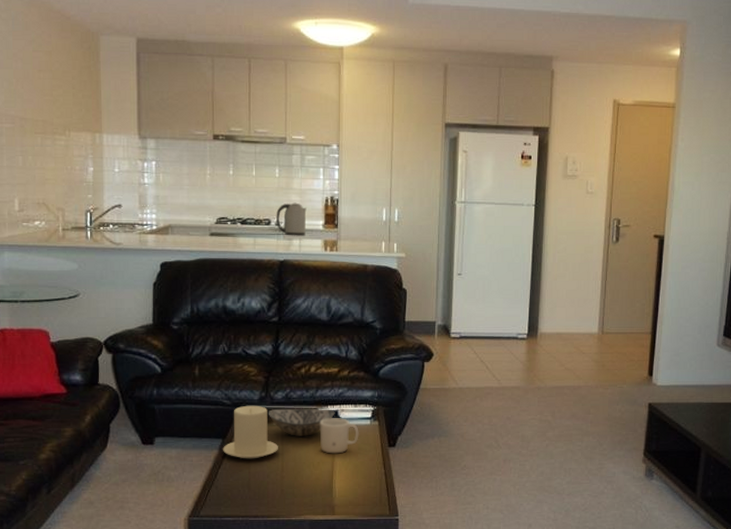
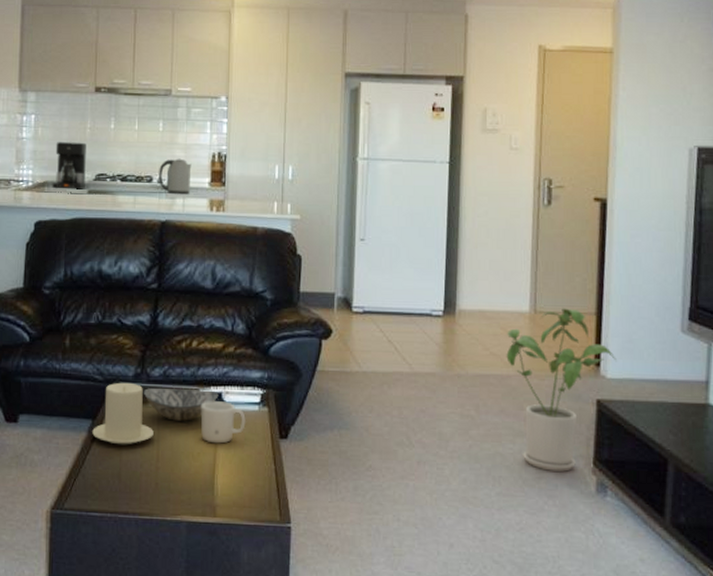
coffee maker: none [175,187,208,232] -> present [52,142,86,189]
house plant: none [578,329,666,462] -> present [506,308,617,472]

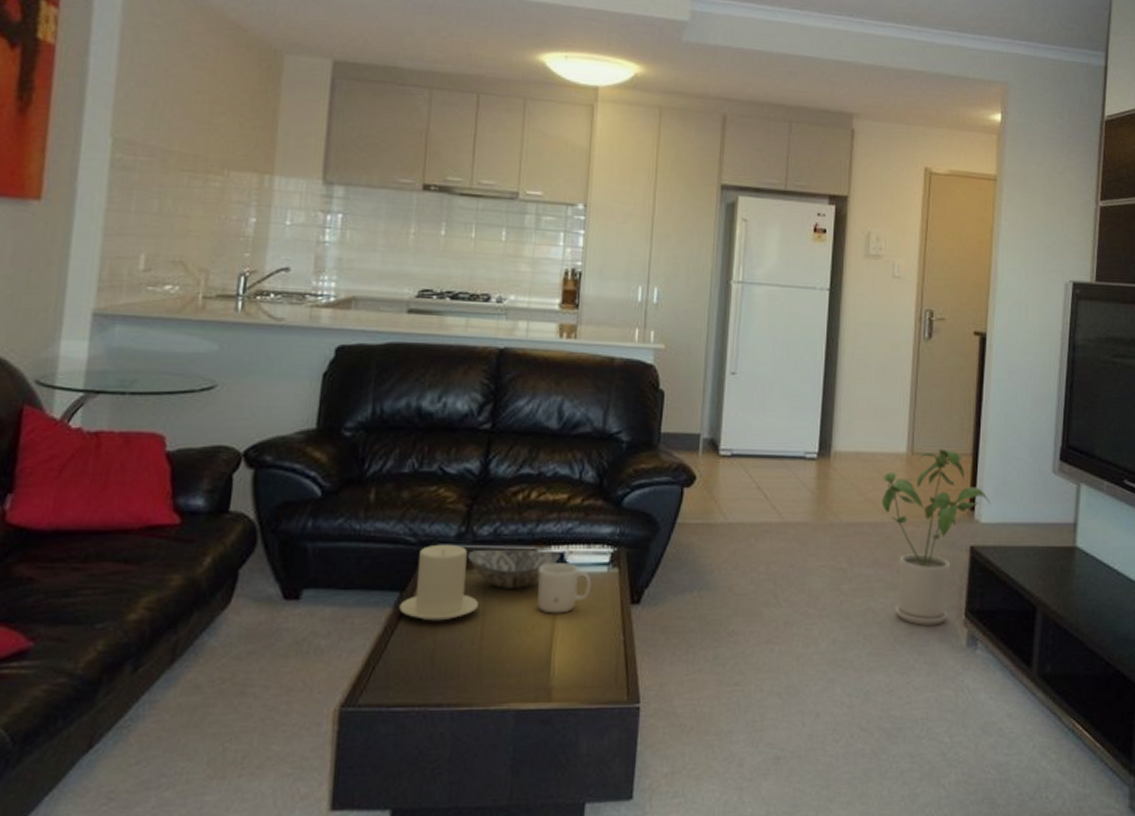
coffee maker: present [52,142,86,189] -> none [361,249,408,308]
kettle: present [159,158,192,195] -> none [498,274,539,318]

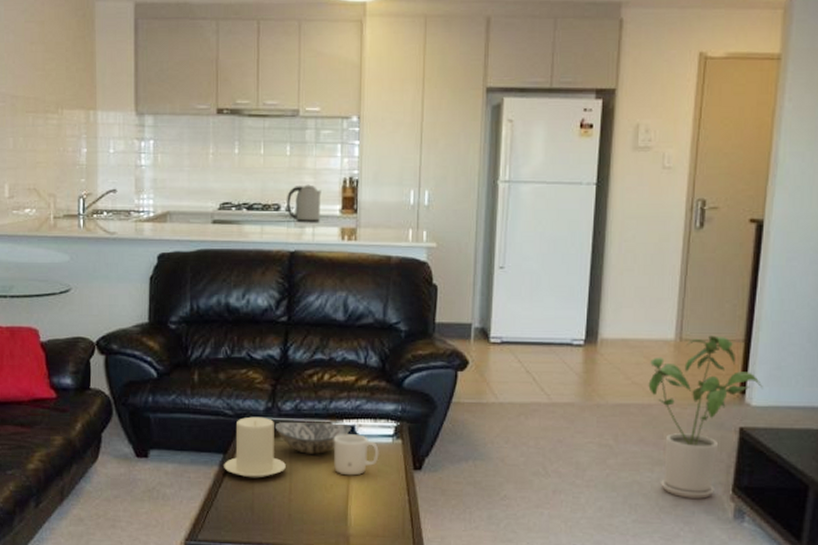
kettle: none [498,274,539,318] -> present [287,184,321,223]

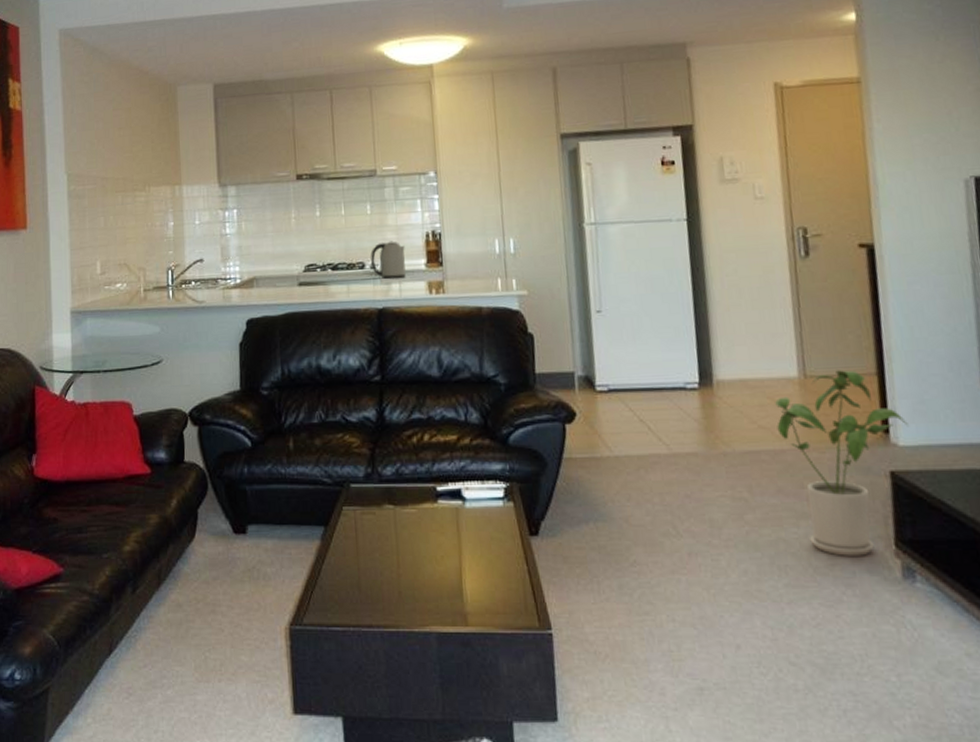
candle: present [224,416,286,478] -> none [326,484,392,552]
decorative bowl: present [274,421,352,454] -> none [376,486,458,523]
mug: present [333,434,379,476] -> none [439,498,491,545]

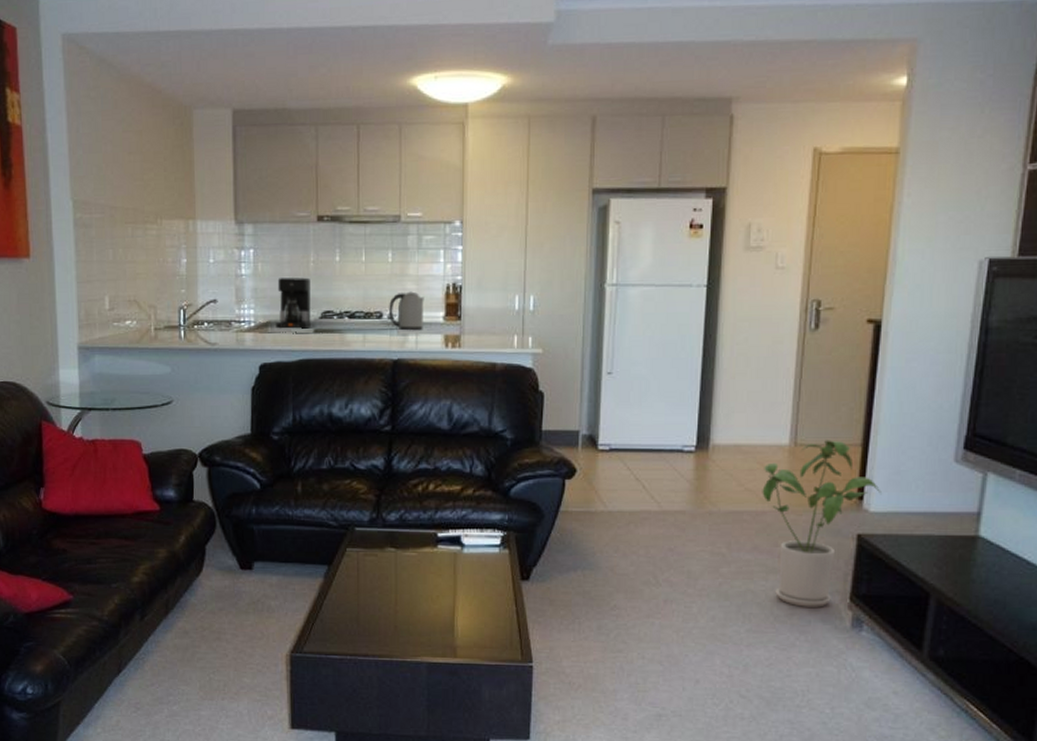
coffee maker: none [261,233,296,284] -> present [275,277,312,329]

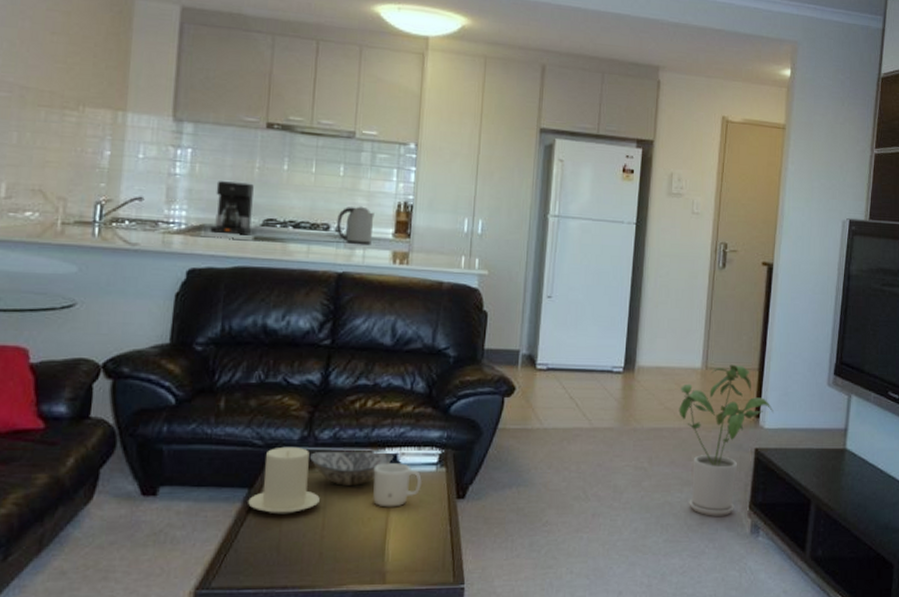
candle: none [329,527,391,590] -> present [248,446,320,515]
decorative bowl: none [379,532,457,565] -> present [309,451,394,486]
mug: none [439,544,486,587] -> present [372,463,422,507]

